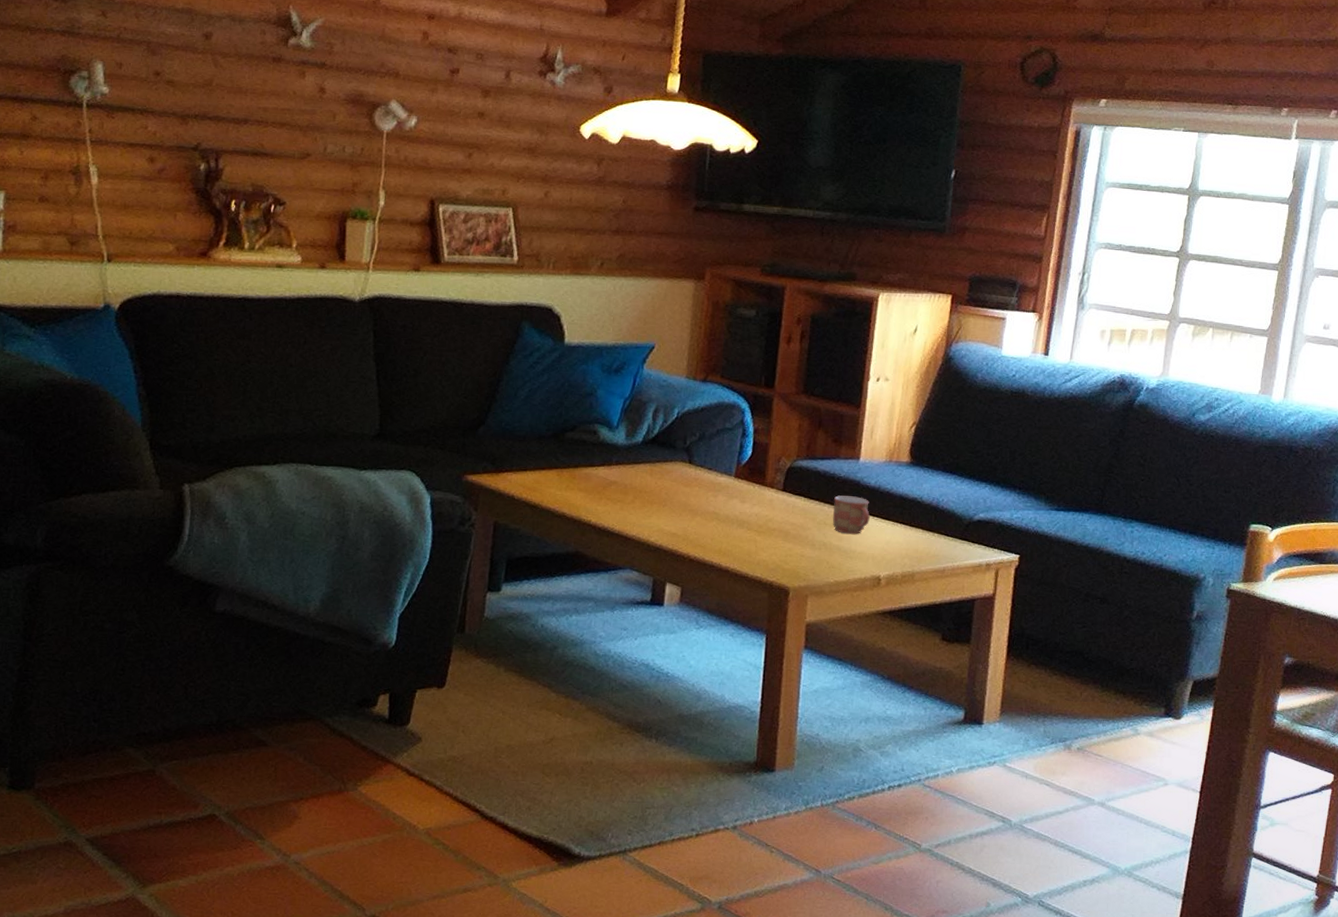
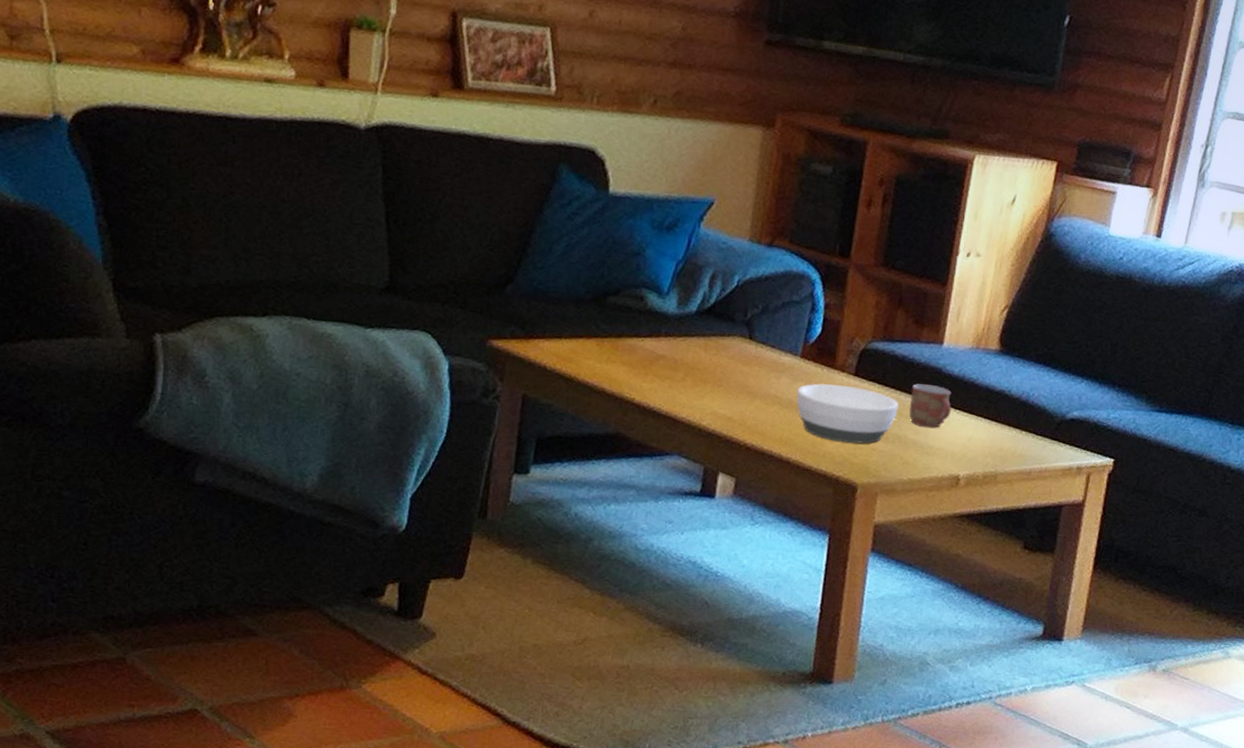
bowl: none [732,499,823,552] -> present [796,383,899,444]

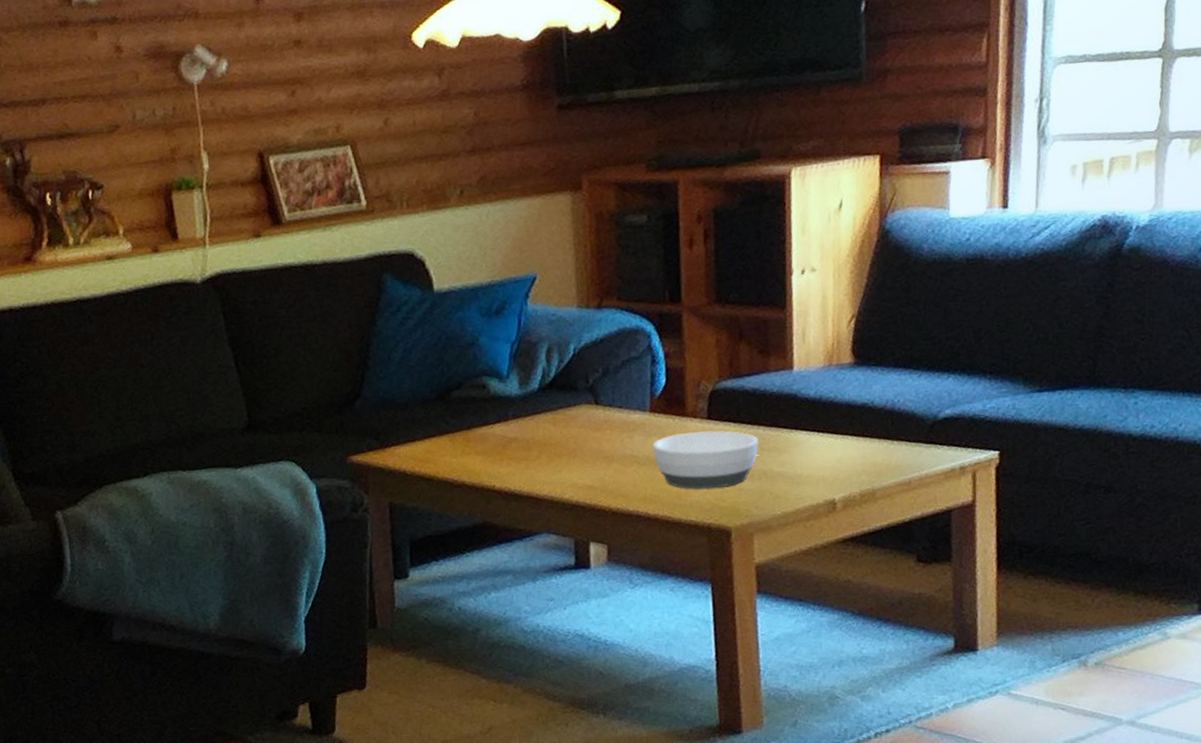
mug: present [909,383,952,428] -> none [769,412,814,457]

